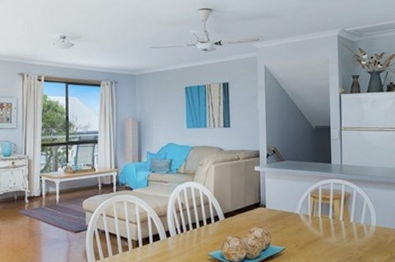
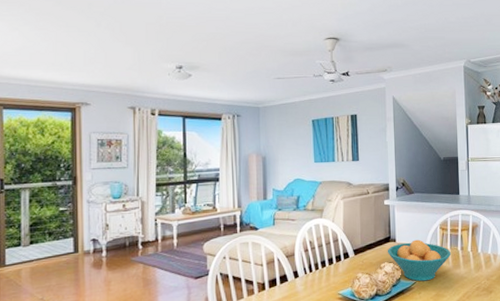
fruit bowl: none [257,206,322,248] -> present [387,239,451,282]

